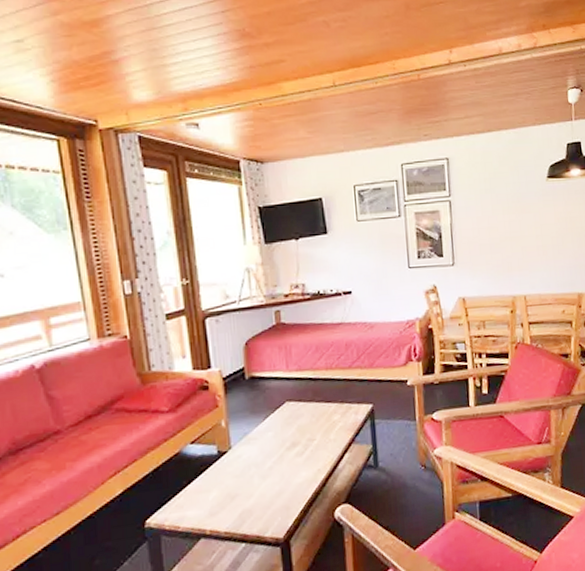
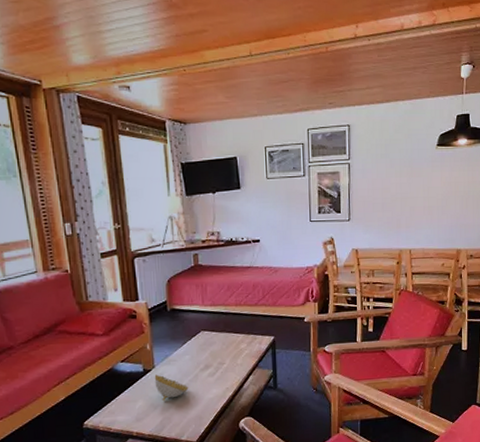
decorative bowl: none [231,456,273,490] -> present [154,374,189,401]

